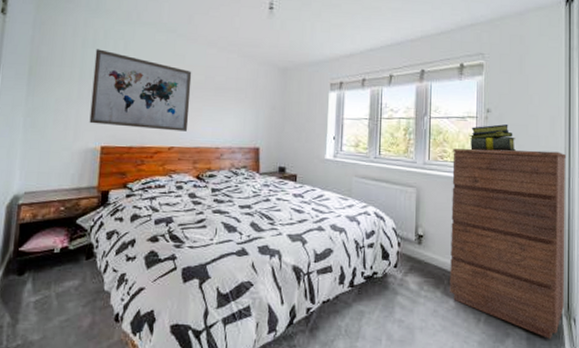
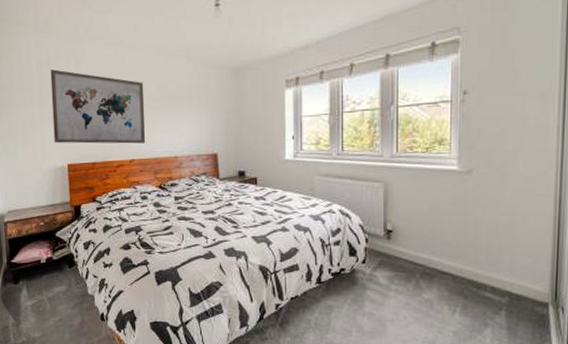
dresser: present [450,148,567,339] -> none [422,131,560,328]
stack of books: present [469,124,516,152] -> none [443,106,498,137]

